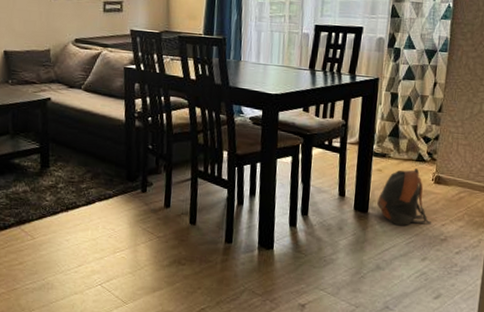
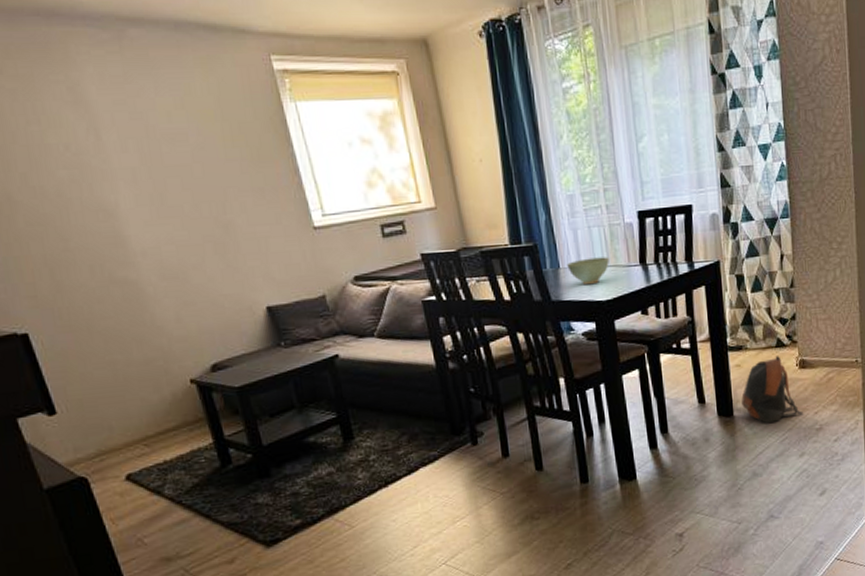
bowl: none [247,56,285,79] -> present [567,257,610,285]

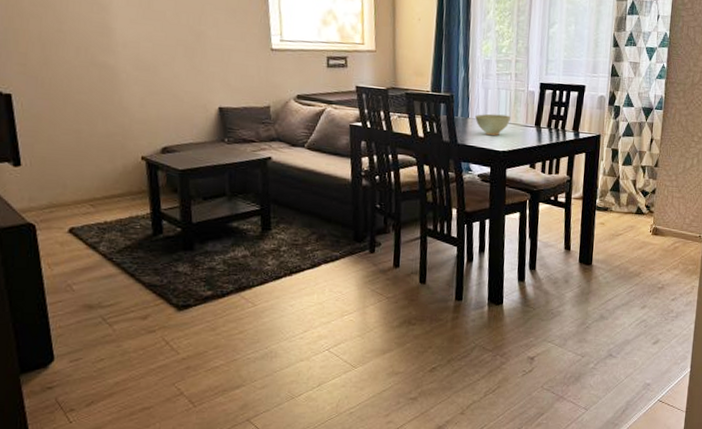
backpack: present [741,356,803,423] -> none [600,221,650,276]

